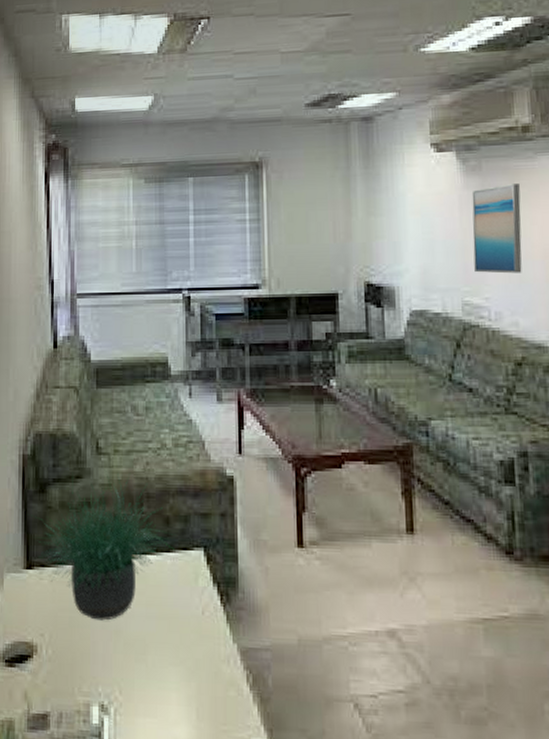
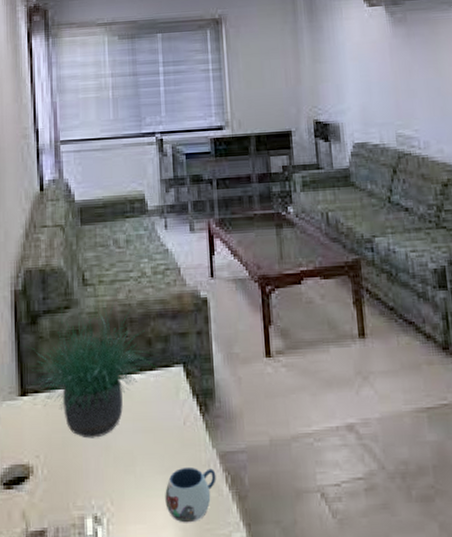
mug: none [179,660,236,722] -> present [165,466,216,523]
wall art: present [471,184,522,274] -> none [399,32,444,109]

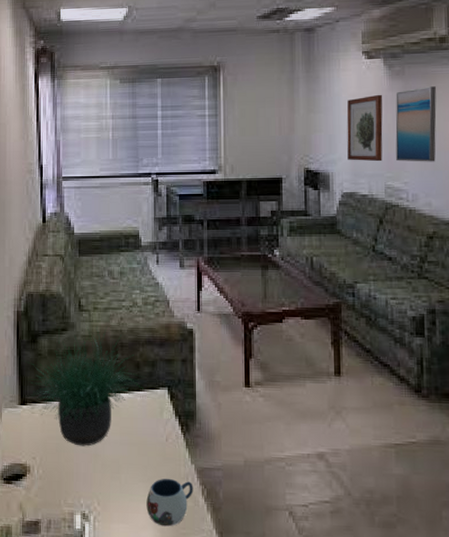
wall art: none [352,41,391,110] -> present [347,94,383,162]
wall art: none [399,32,444,109] -> present [395,86,437,162]

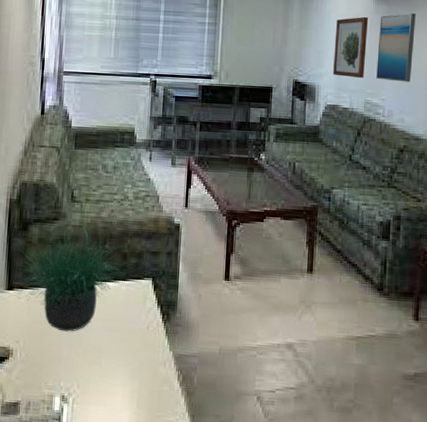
mug: present [146,478,193,527] -> none [124,363,170,409]

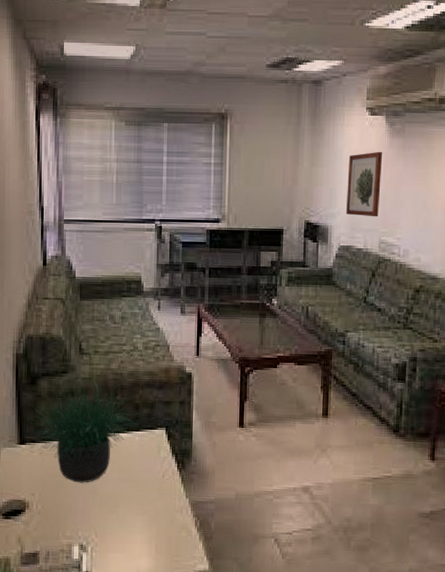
wall art: present [376,13,416,82] -> none [391,146,432,220]

